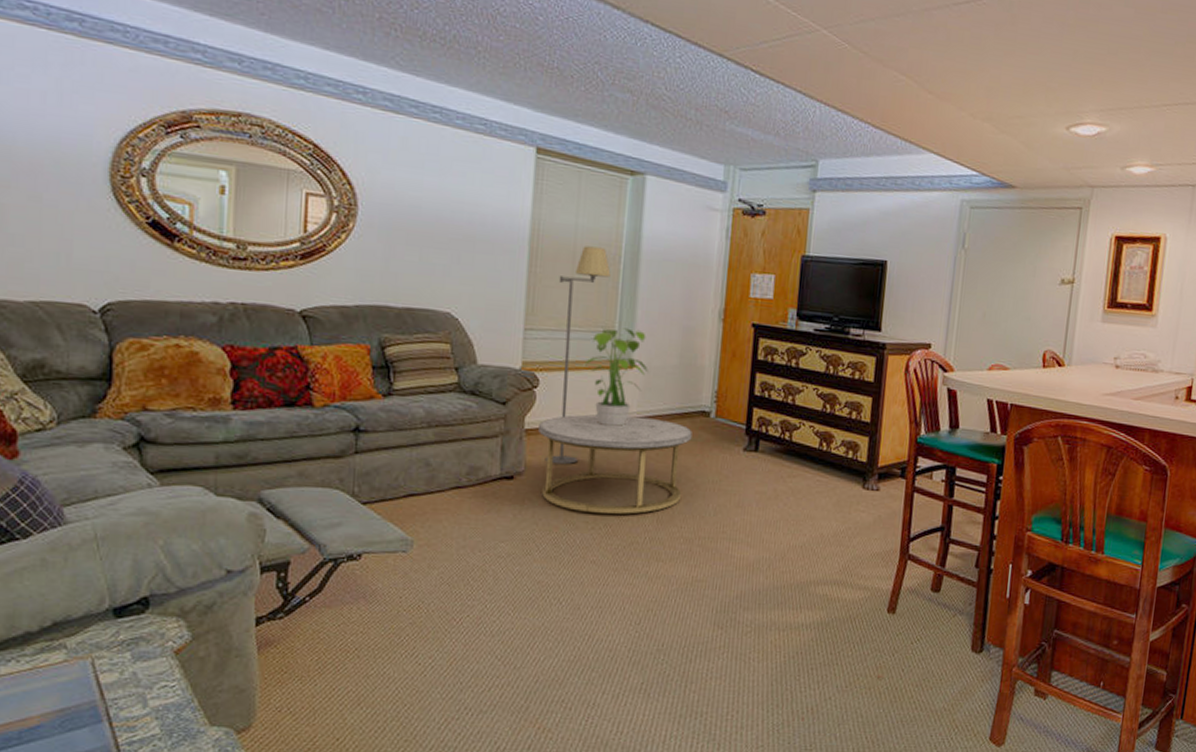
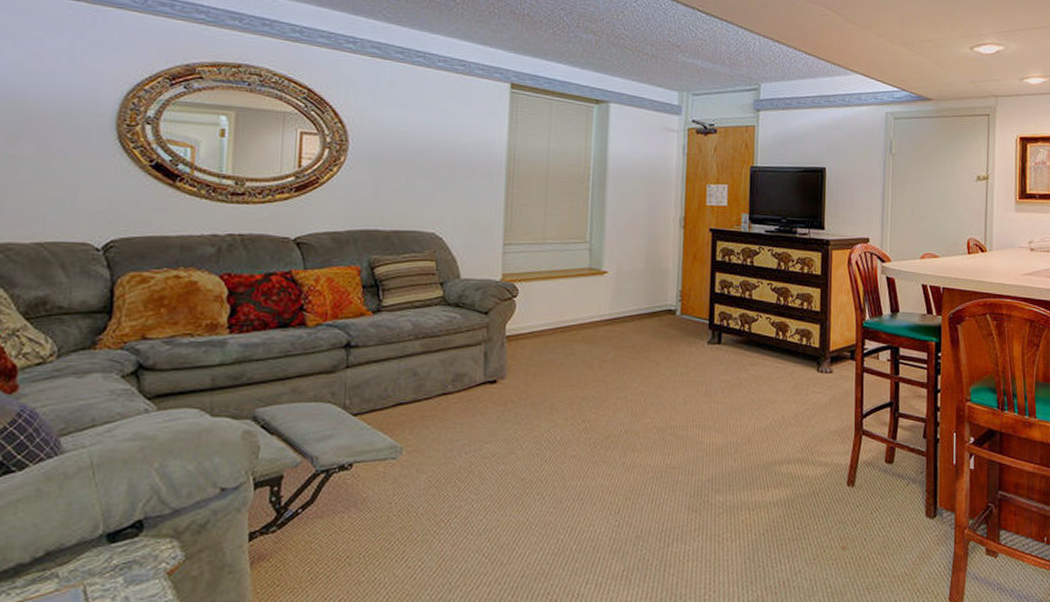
coffee table: present [538,414,692,515] -> none [519,318,660,409]
floor lamp: present [545,246,611,465] -> none [525,167,581,367]
potted plant: present [582,326,648,428] -> none [557,237,618,329]

